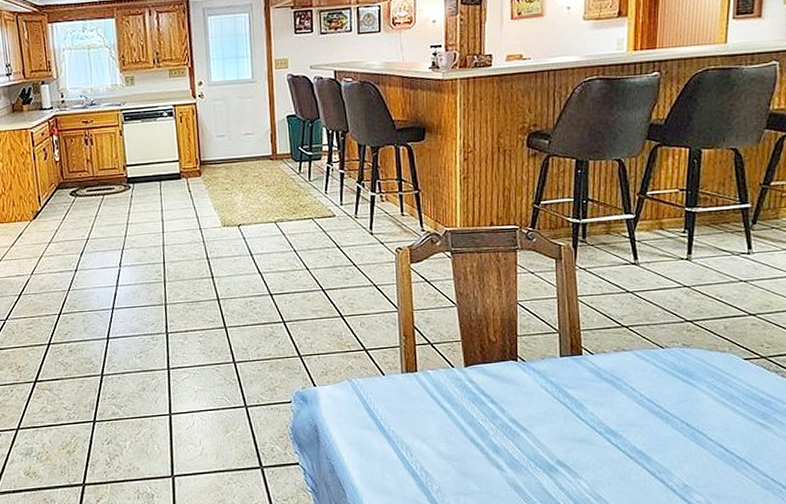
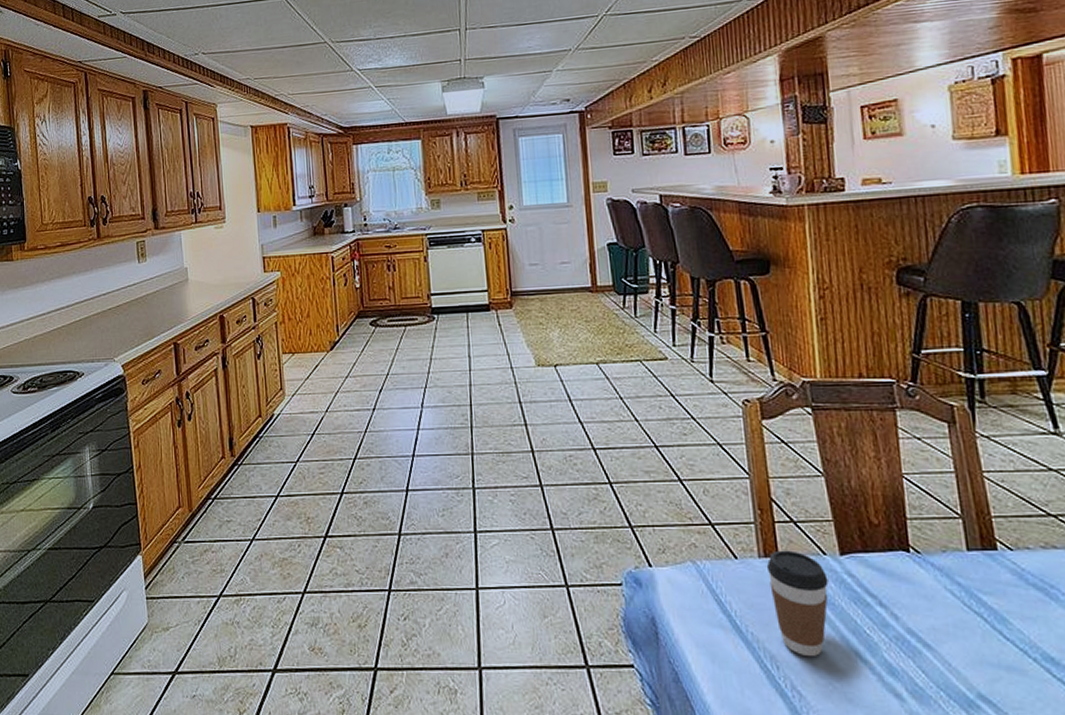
coffee cup: none [407,366,454,445] -> present [766,550,829,657]

